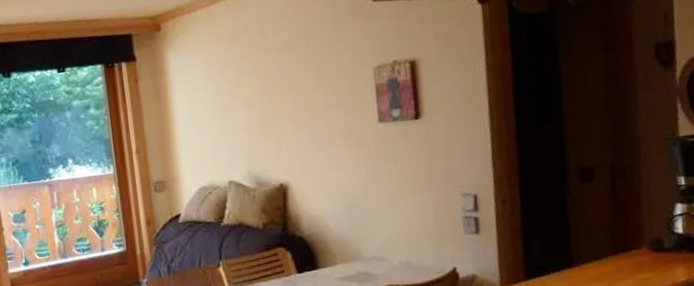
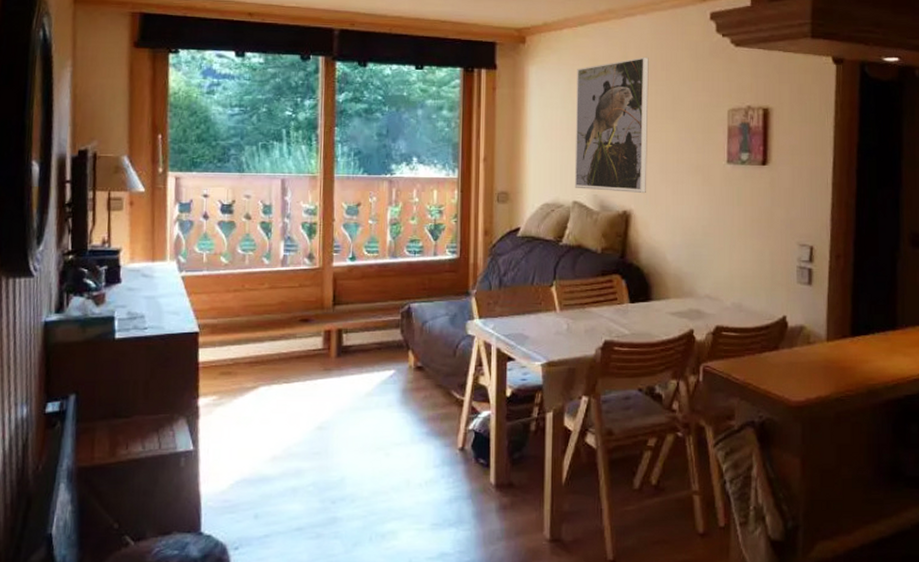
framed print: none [215,26,300,168] -> present [574,57,649,194]

